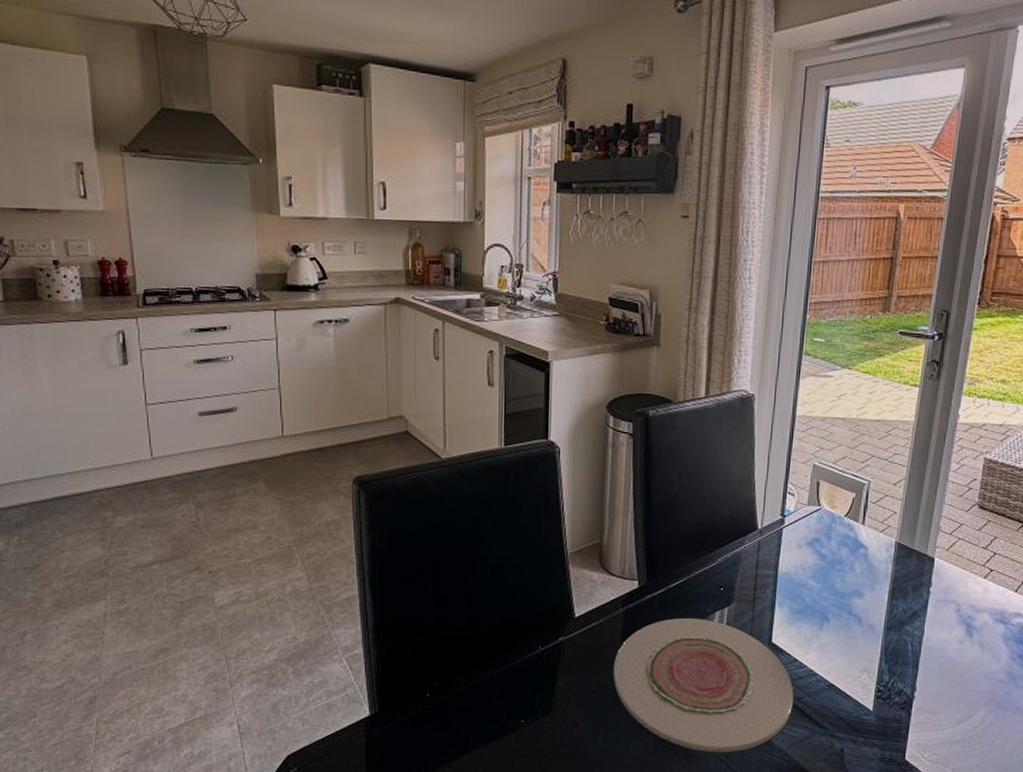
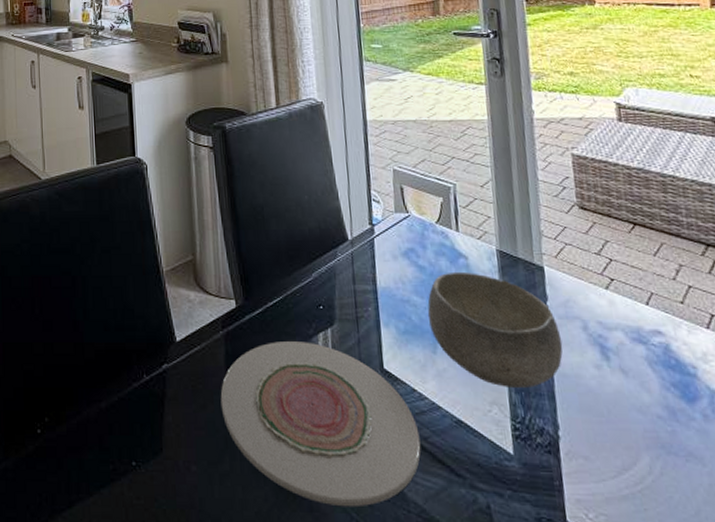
bowl: none [820,560,936,658] -> present [427,271,563,388]

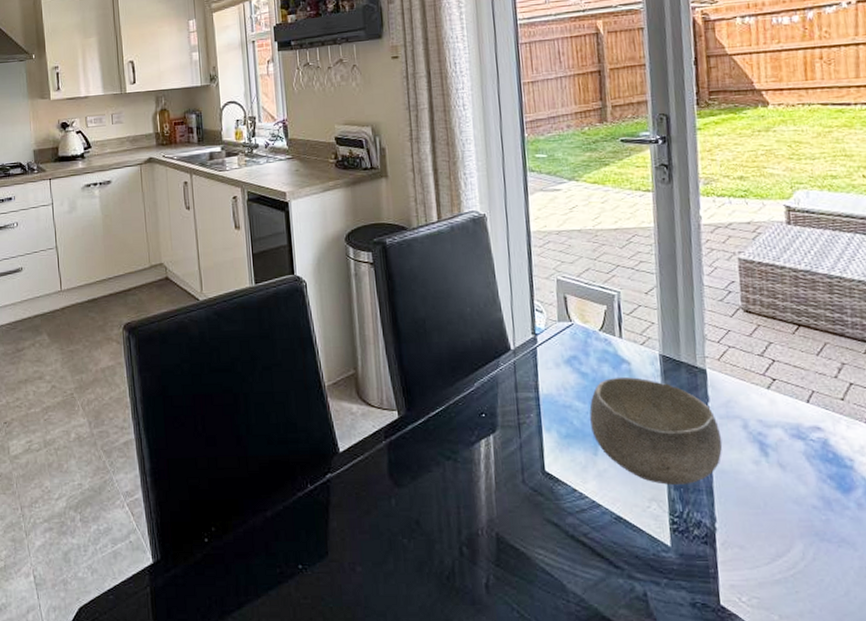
plate: present [220,341,421,507] -> none [384,448,581,599]

